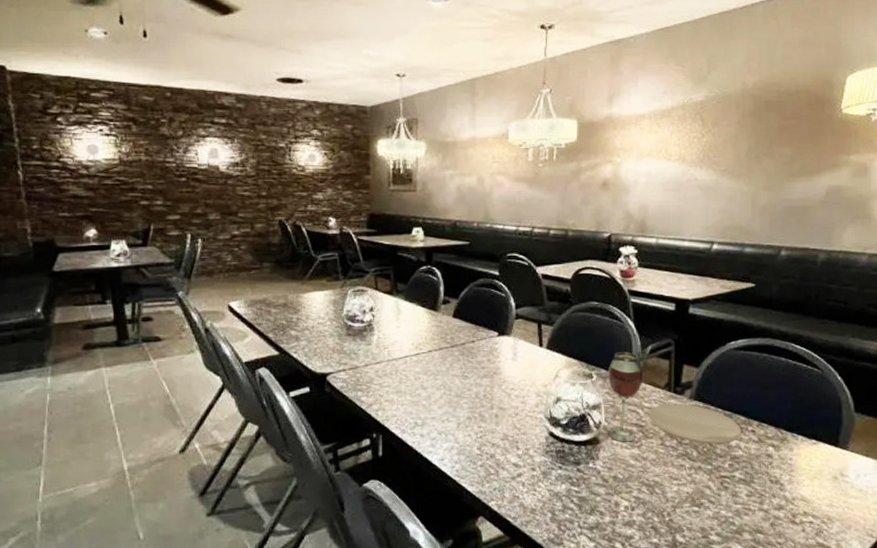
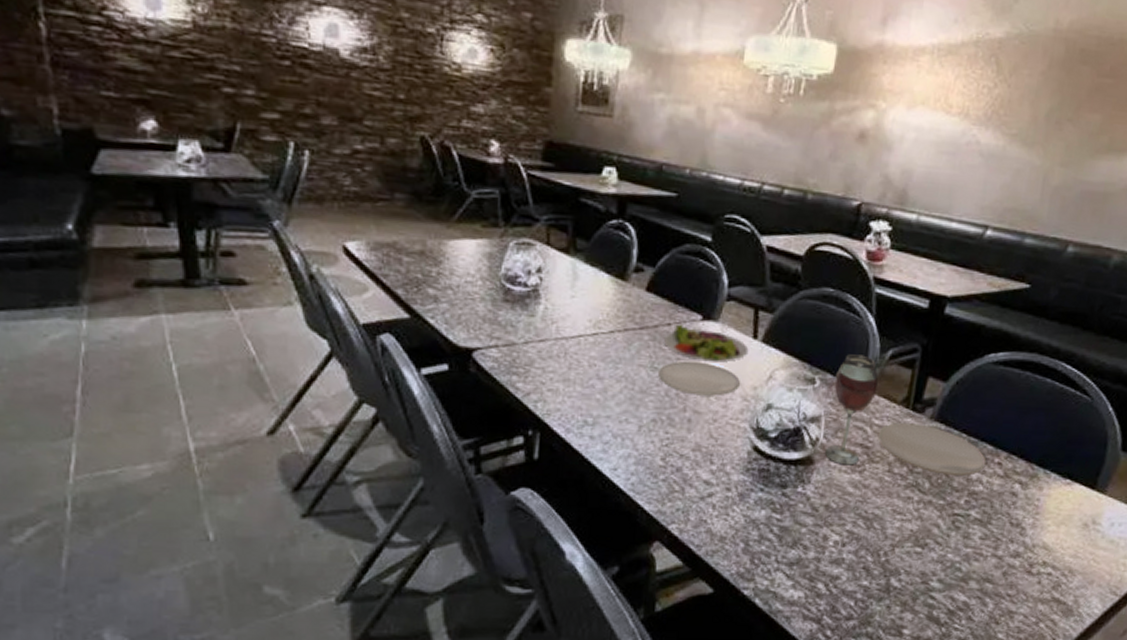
plate: none [468,368,534,395] -> present [657,360,741,396]
salad plate: none [471,340,537,368] -> present [664,324,749,362]

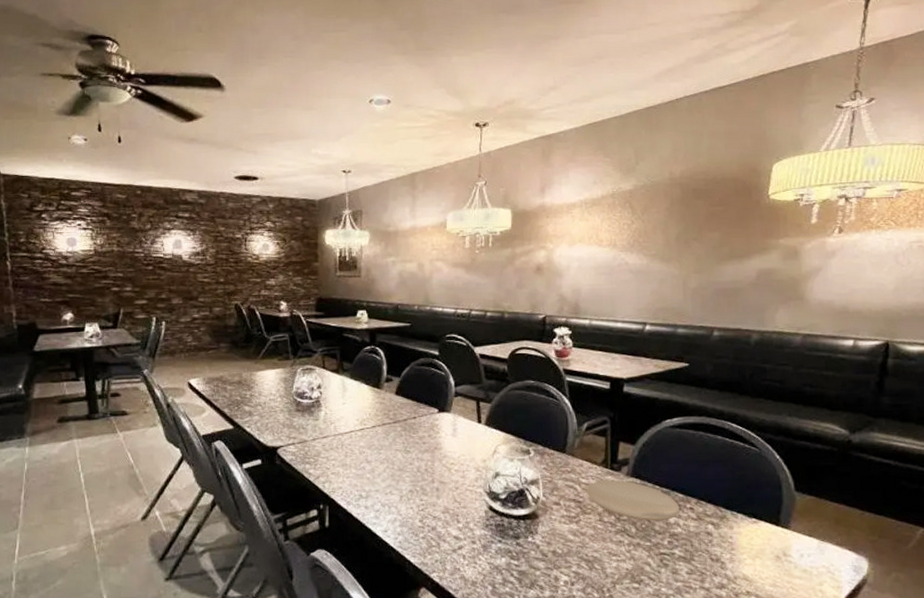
plate: present [657,360,741,396] -> none [410,443,473,470]
salad plate: present [664,324,749,362] -> none [412,417,476,443]
wineglass: present [824,354,878,465] -> none [545,429,580,517]

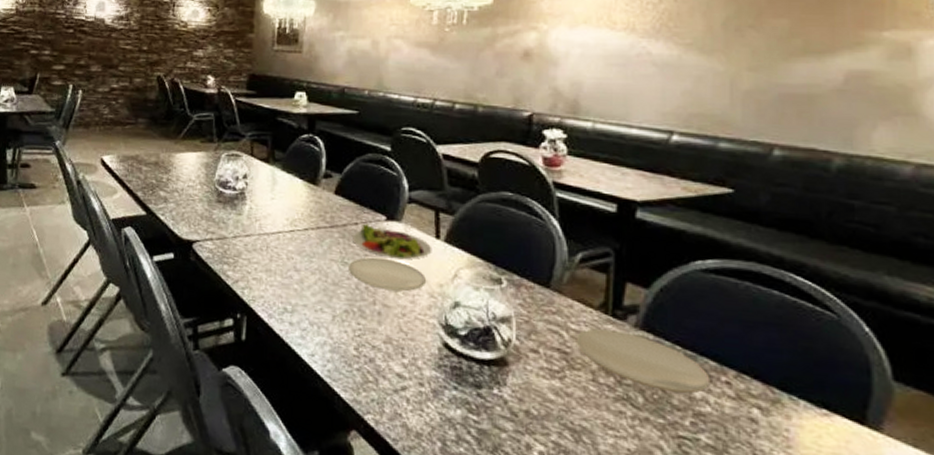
plate: none [410,443,473,470] -> present [347,257,427,292]
salad plate: none [412,417,476,443] -> present [353,223,432,260]

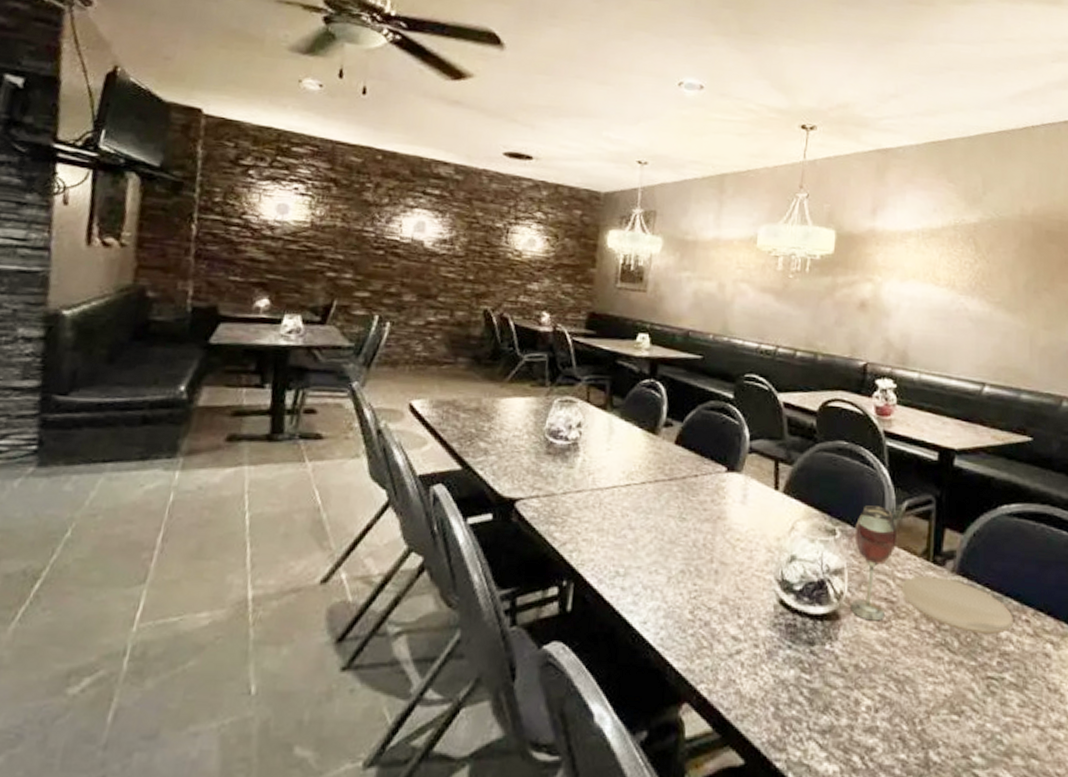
plate: present [347,257,427,292] -> none [685,511,765,547]
salad plate: present [353,223,432,260] -> none [692,475,771,513]
wineglass: none [518,256,569,371] -> present [849,505,897,621]

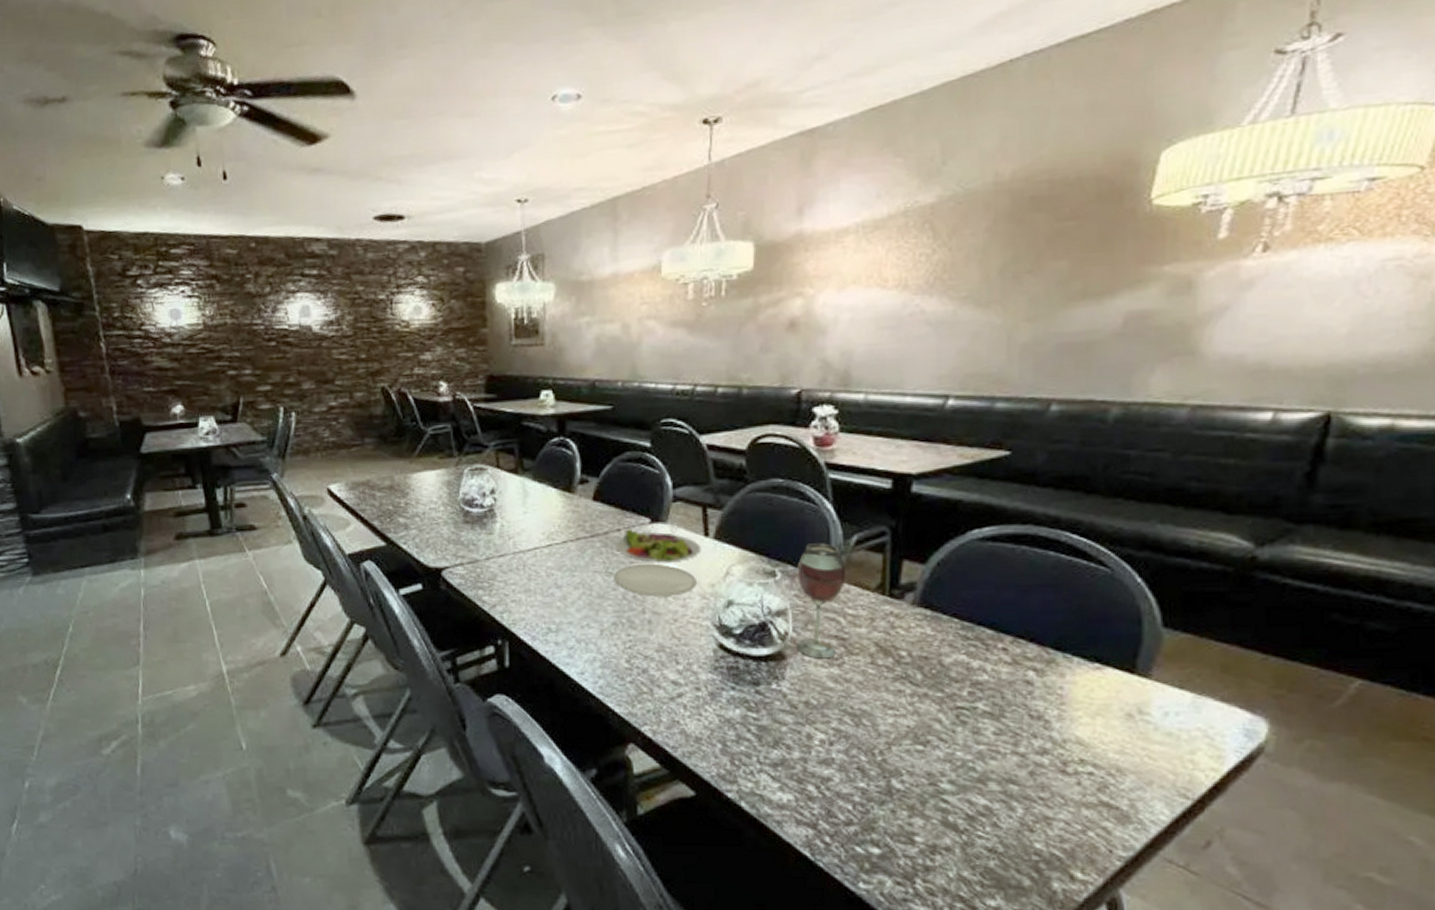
plate: none [685,511,765,547] -> present [612,563,698,597]
salad plate: none [692,475,771,513] -> present [616,529,702,563]
plate: present [901,576,1013,634] -> none [853,611,987,664]

